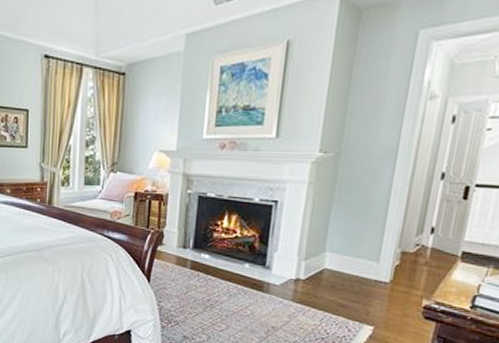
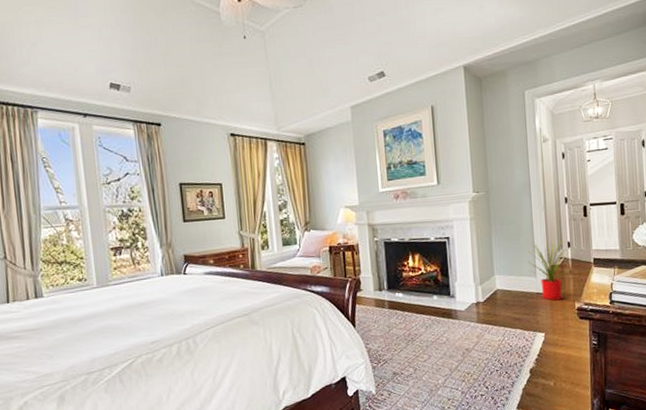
house plant: none [371,220,444,293] -> present [527,240,577,301]

